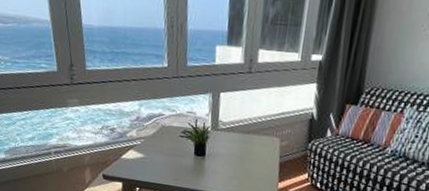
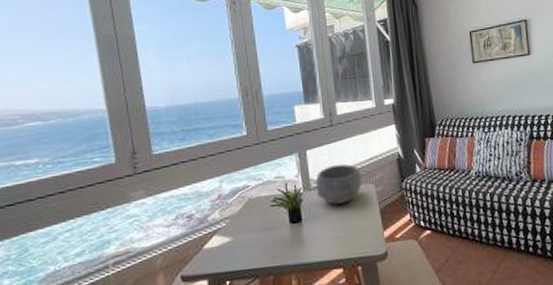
bowl: none [223,111,270,150] -> present [315,164,362,205]

